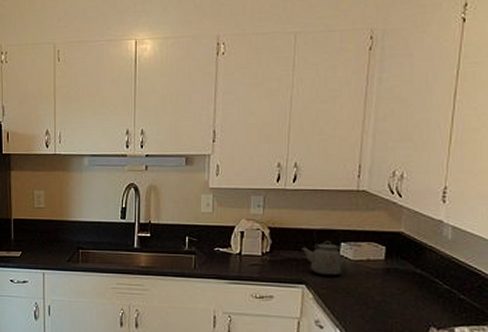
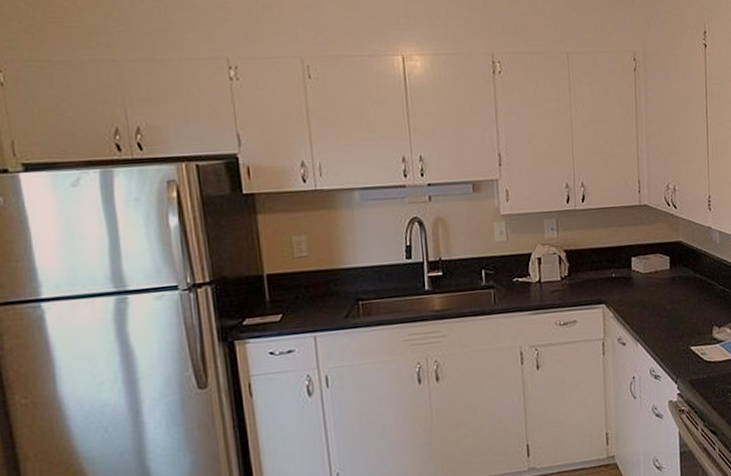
kettle: present [300,228,345,276] -> none [596,244,635,293]

